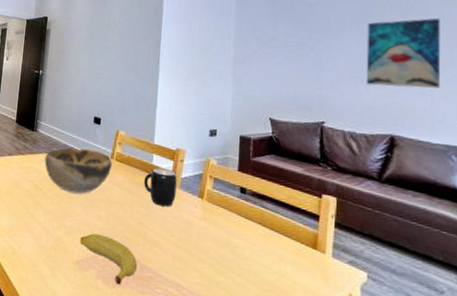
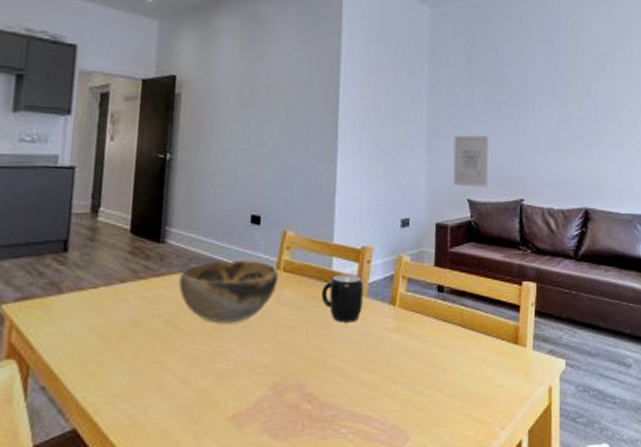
banana: present [79,233,137,285] -> none [235,373,315,435]
wall art: none [256,64,291,109] -> present [453,135,489,188]
wall art: present [366,18,441,89] -> none [562,81,628,157]

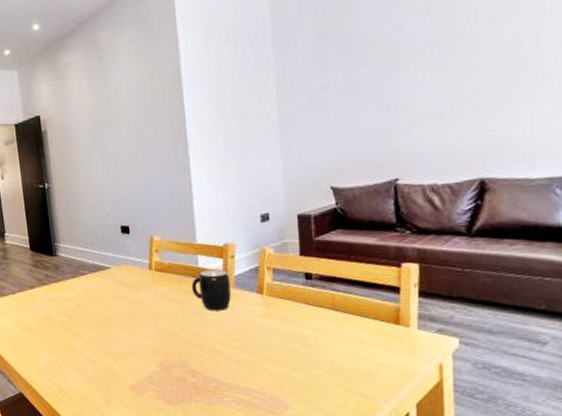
decorative bowl: present [178,261,279,324] -> none [72,264,153,316]
wall art: present [453,135,489,188] -> none [310,116,353,175]

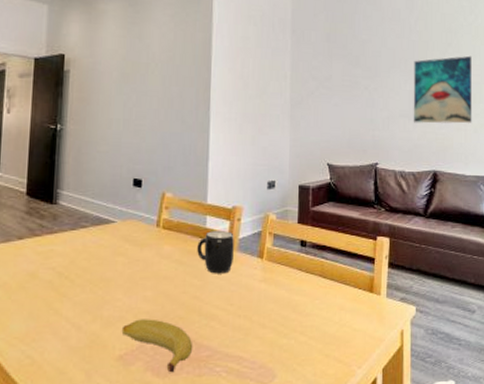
banana: none [130,353,199,401] -> present [121,319,192,373]
wall art: none [445,16,541,123] -> present [413,55,472,124]

